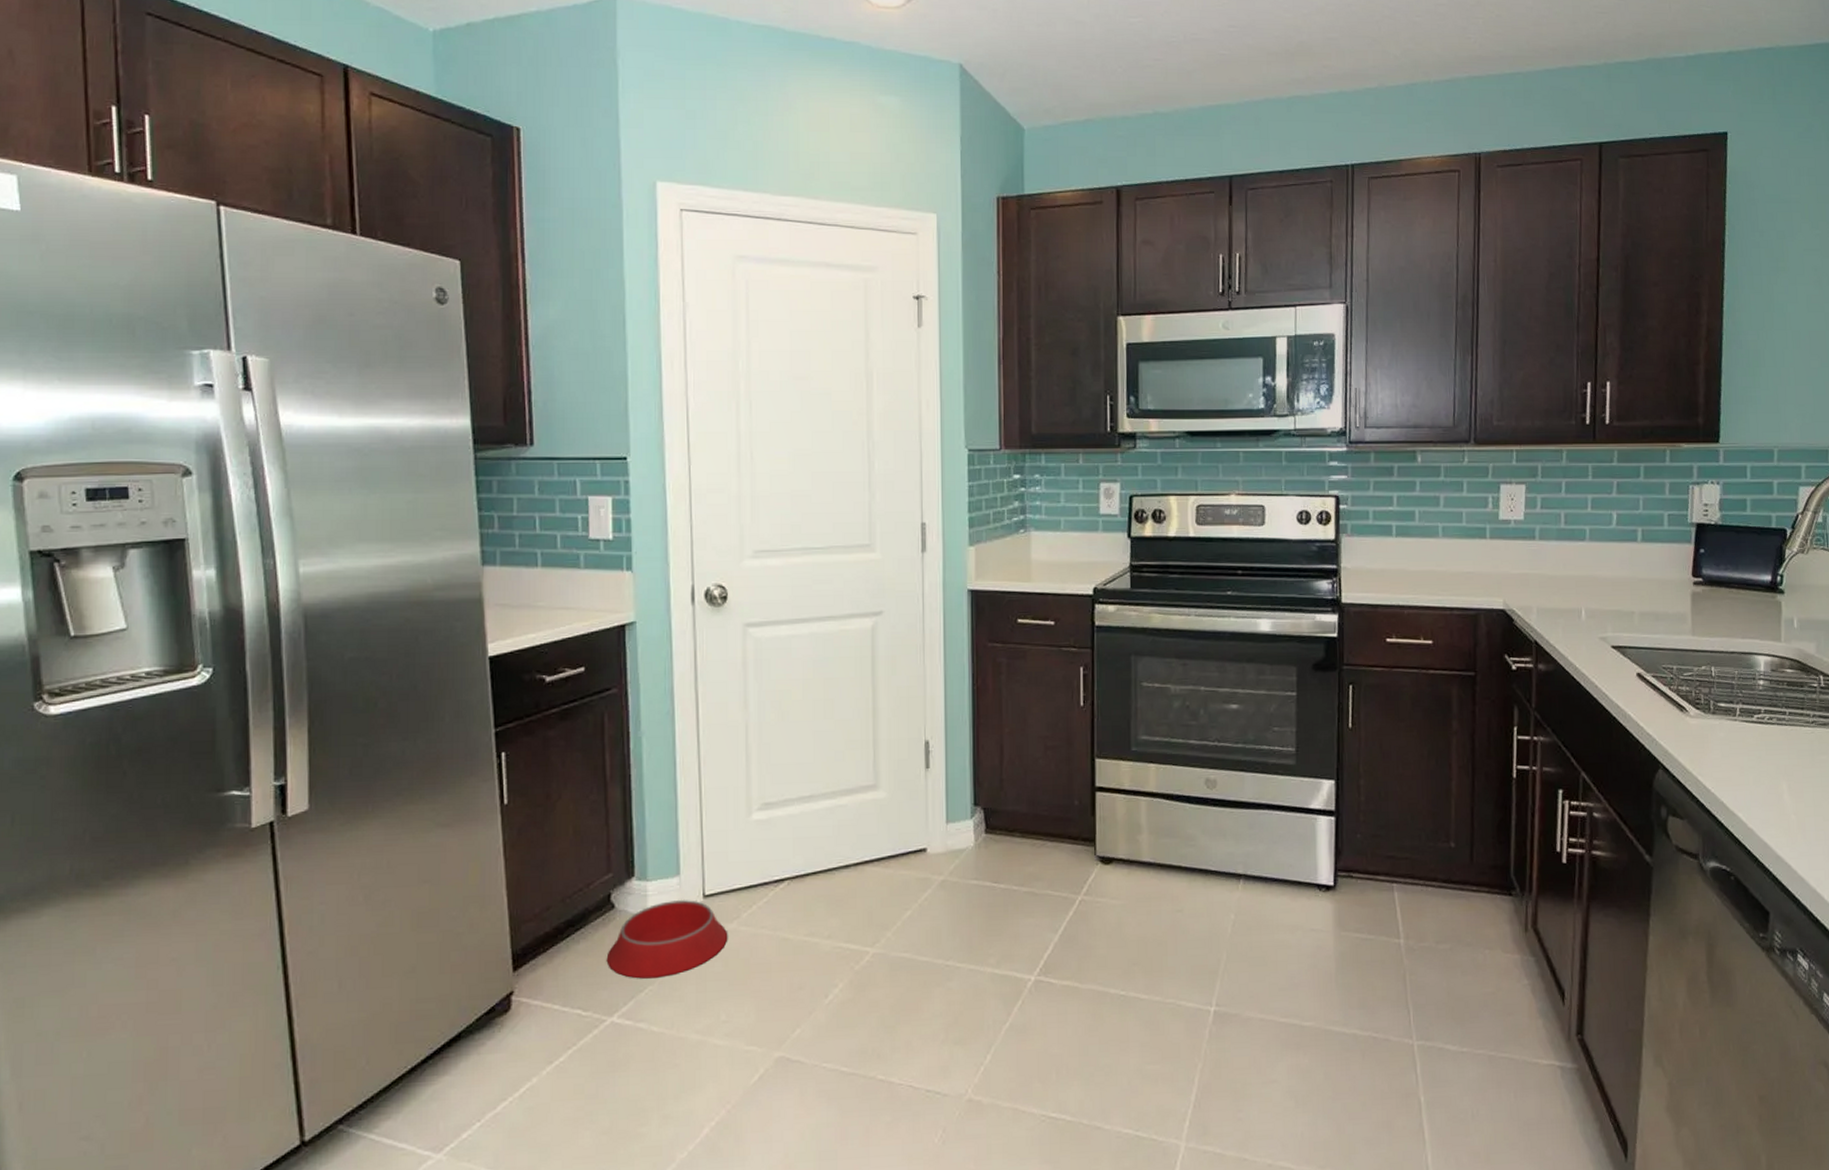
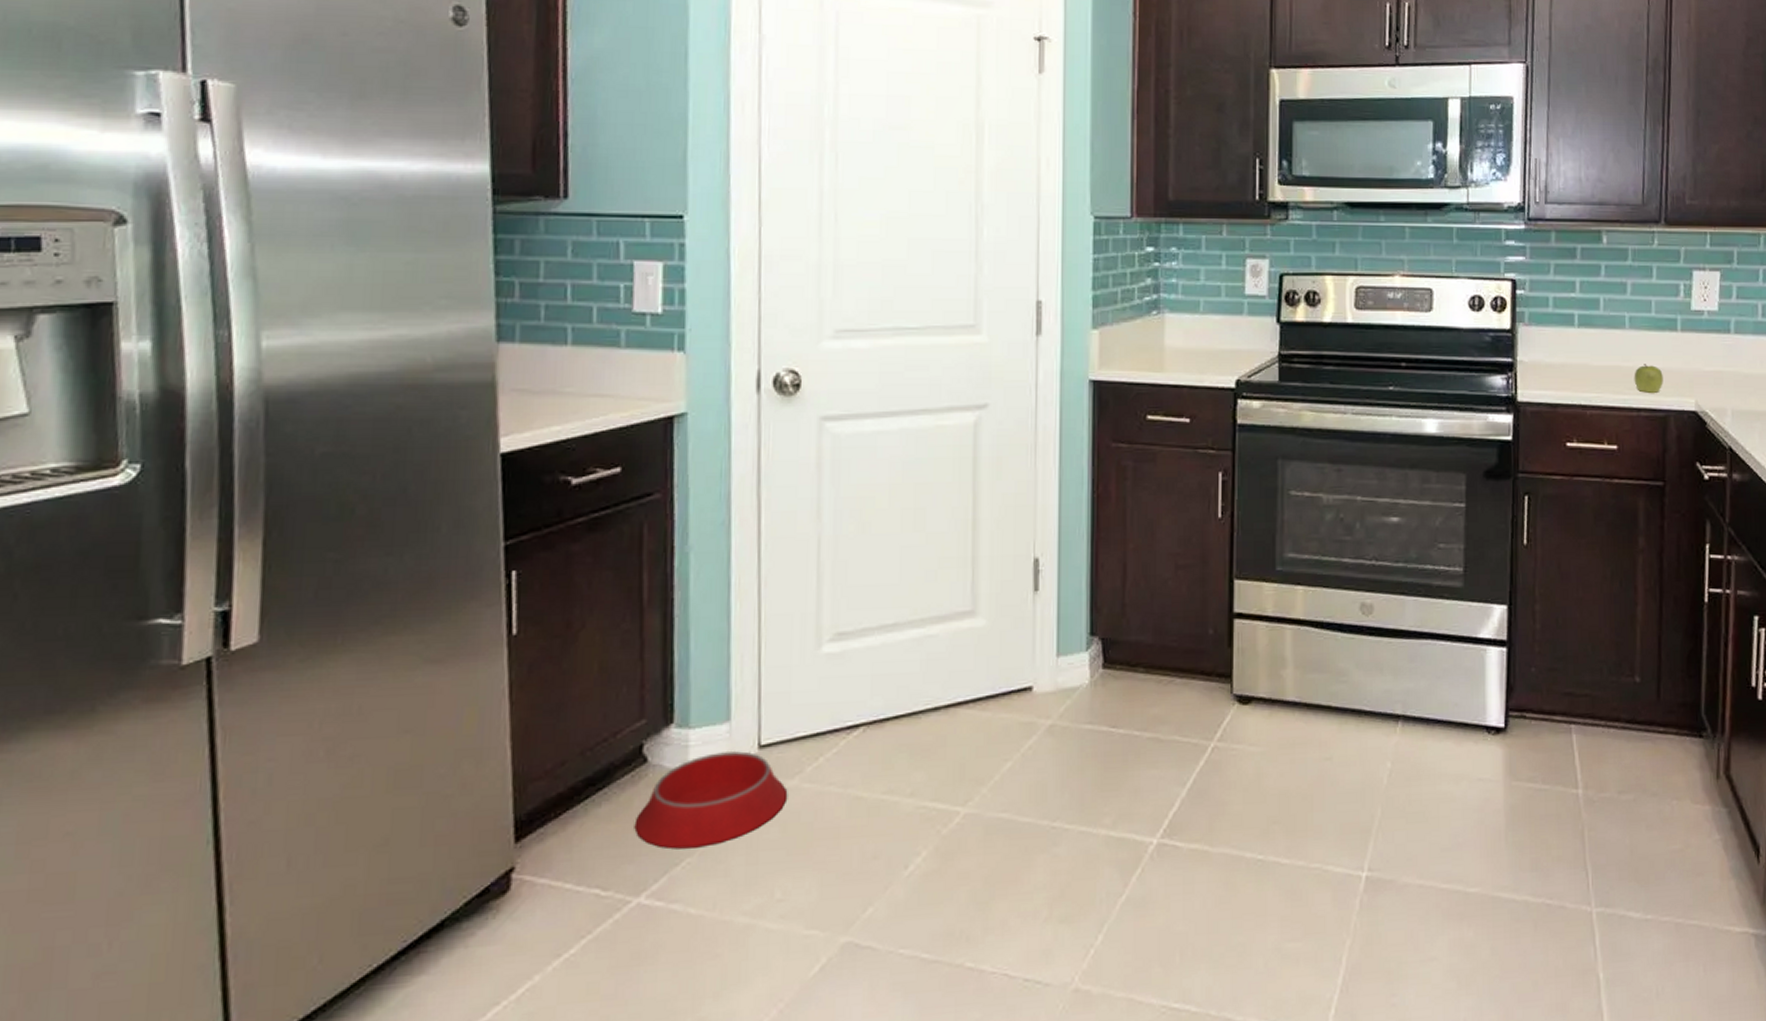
fruit: none [1447,568,1474,595] -> present [1634,364,1663,394]

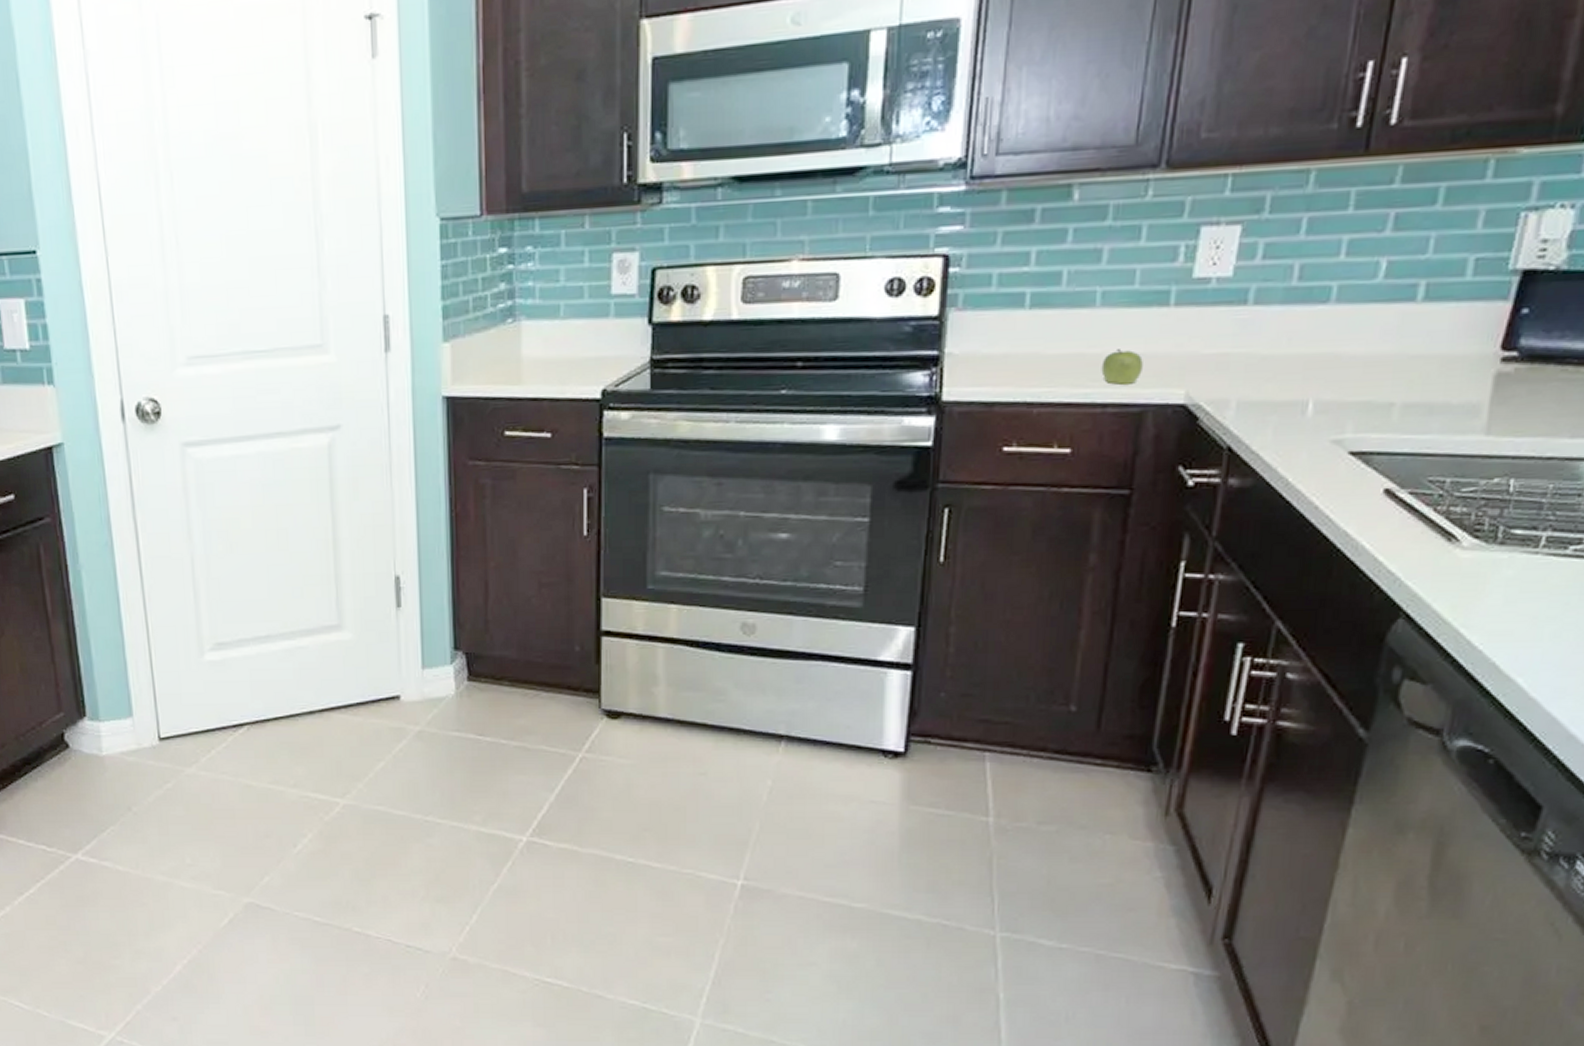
pet bowl: present [634,751,788,849] -> none [65,742,188,819]

